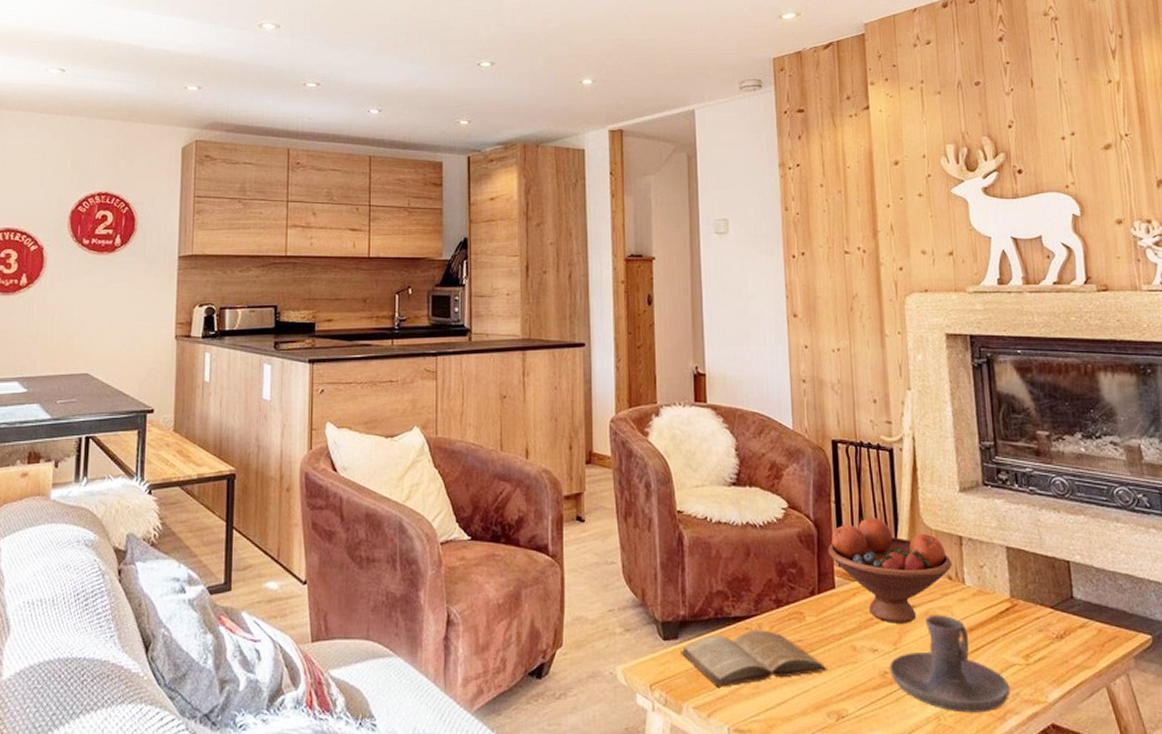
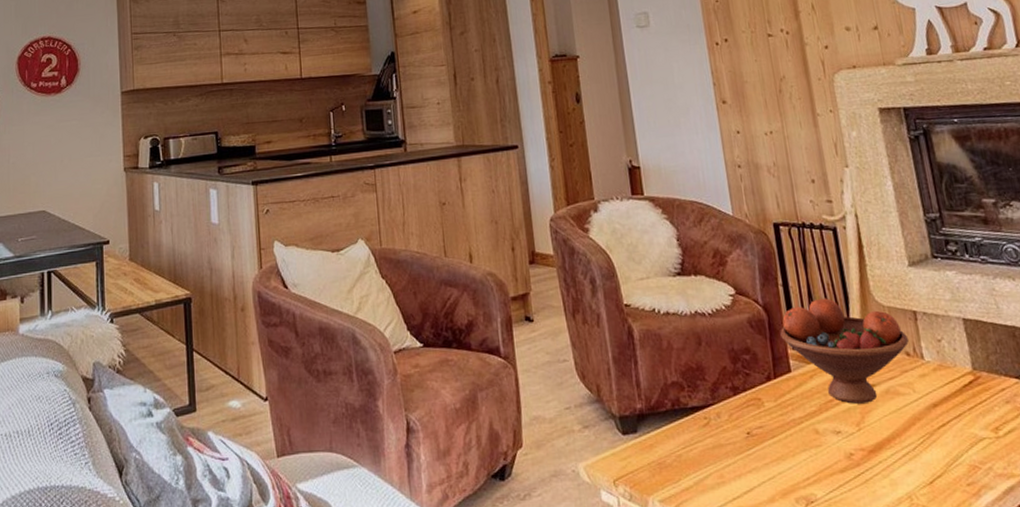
book: present [681,630,827,687] -> none [641,418,792,479]
candle holder: present [889,616,1010,713] -> none [854,393,983,491]

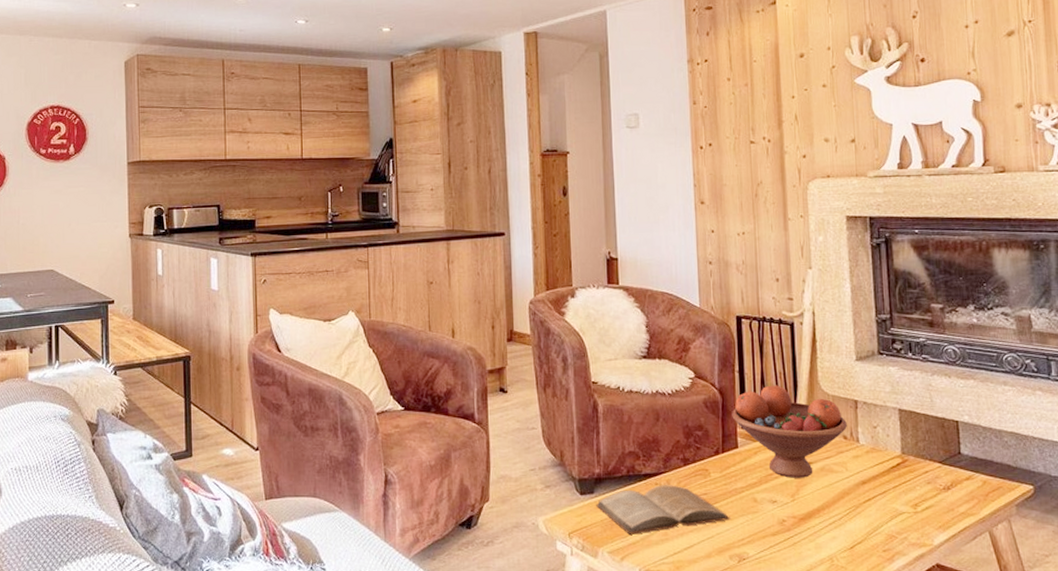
book: none [641,418,792,479] -> present [596,485,730,535]

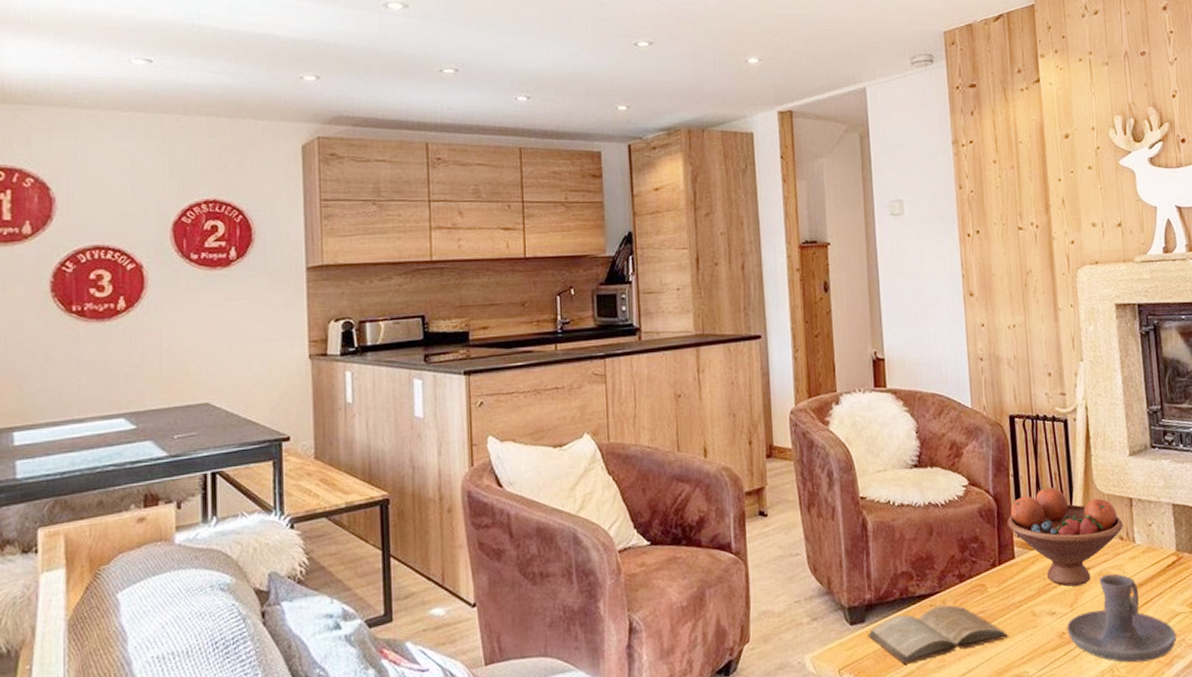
candle holder: none [787,471,899,555] -> present [1067,574,1177,663]

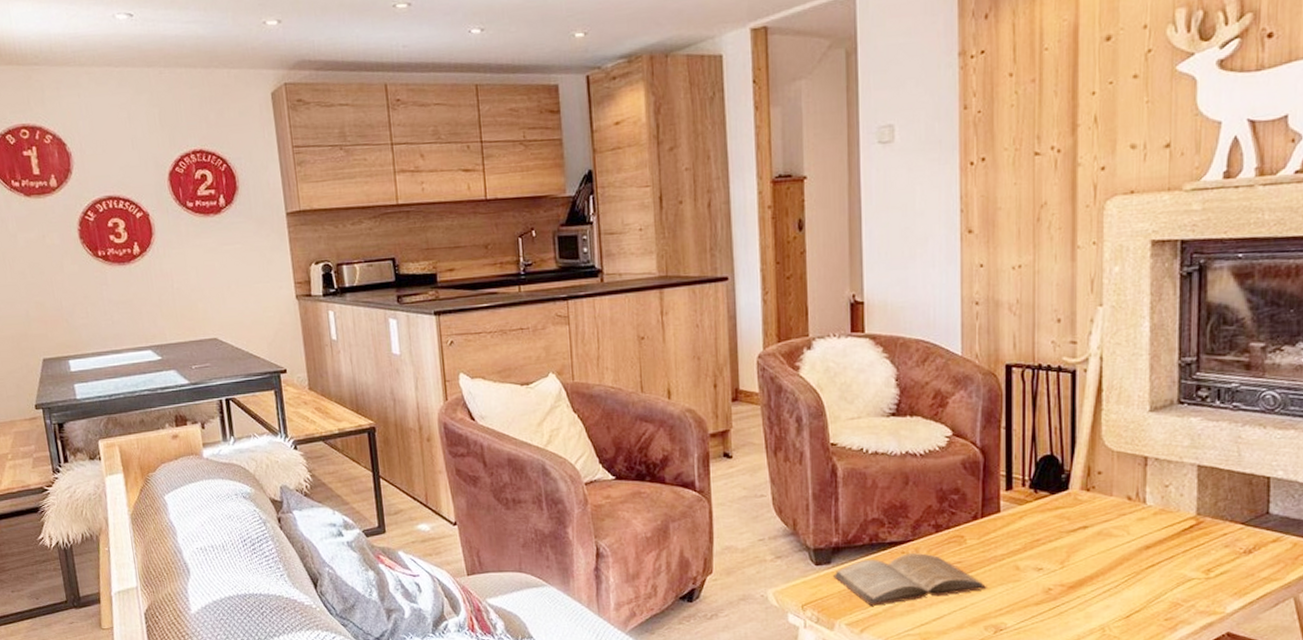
fruit bowl: present [1007,487,1123,587] -> none [995,441,1133,544]
candle holder: present [1067,574,1177,663] -> none [1054,535,1185,624]

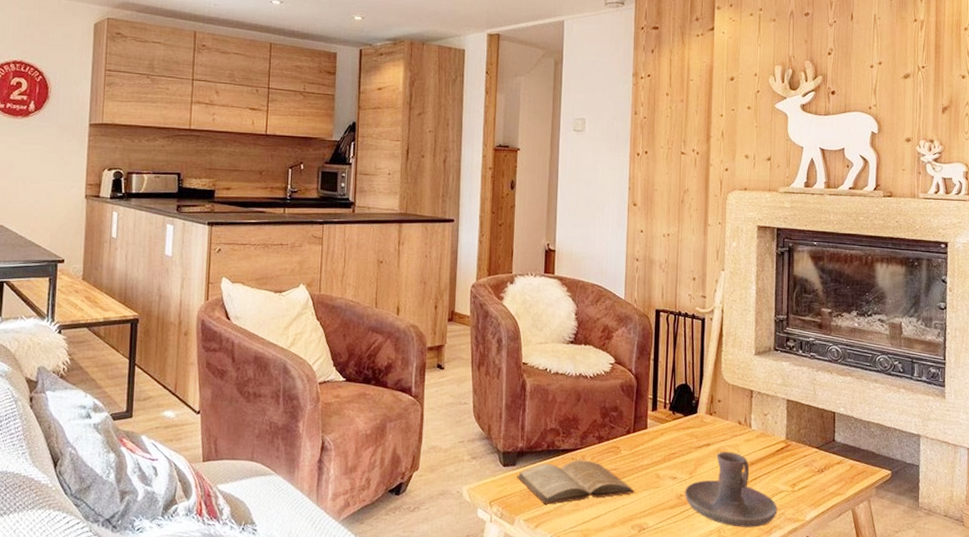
candle holder: none [1054,535,1185,624] -> present [685,452,778,528]

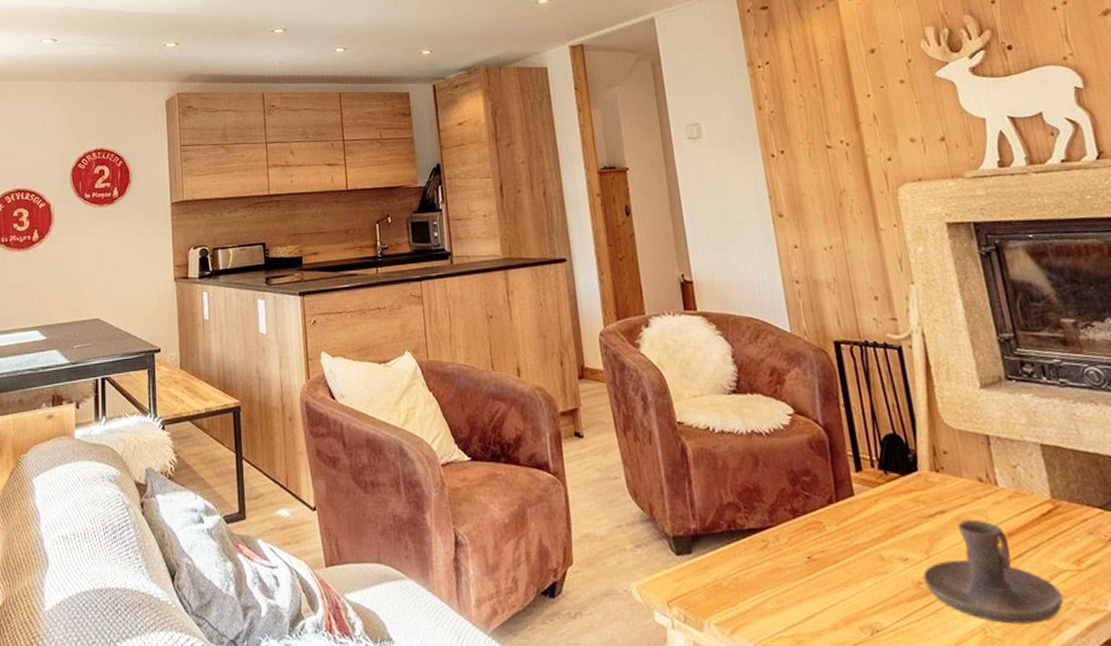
book: present [517,460,635,504] -> none [696,541,855,602]

